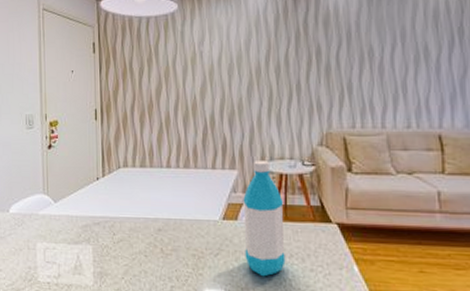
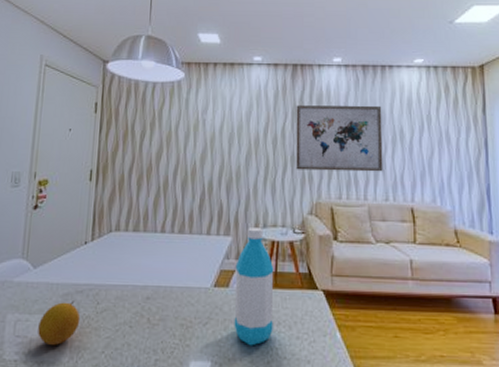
fruit: none [64,232,100,271] -> present [38,301,81,345]
wall art: none [300,21,404,99] -> present [296,105,383,172]

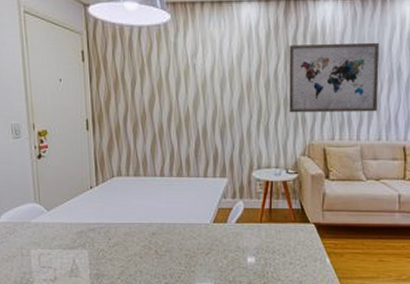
fruit: present [38,301,81,345] -> none [59,237,96,273]
water bottle: present [234,228,274,346] -> none [232,170,269,271]

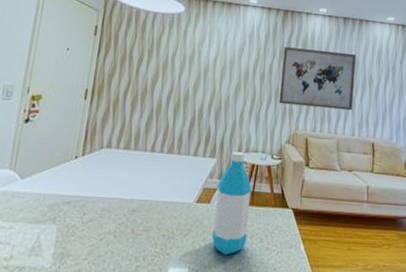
water bottle: none [232,170,269,271] -> present [211,152,252,256]

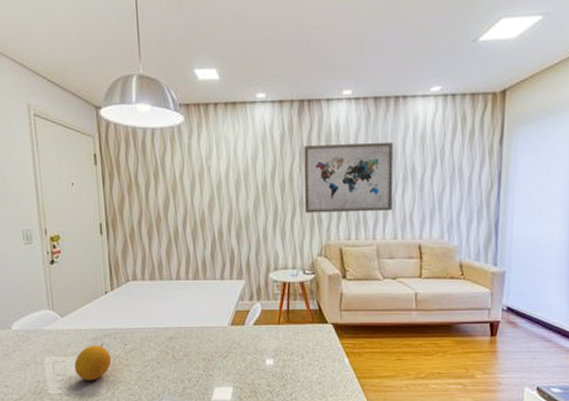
fruit: none [21,211,66,252] -> present [74,343,112,380]
water bottle: present [211,152,252,256] -> none [250,271,287,373]

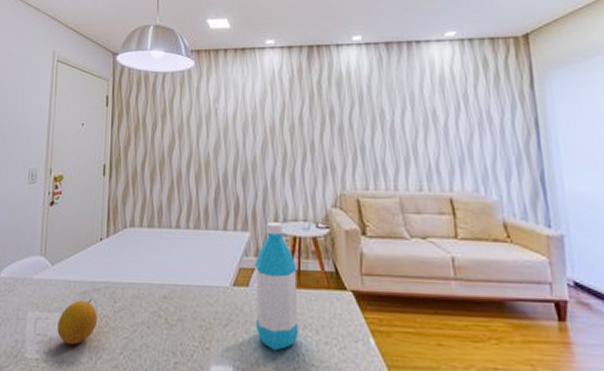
water bottle: none [250,271,287,373] -> present [255,222,299,351]
wall art: present [304,141,394,213] -> none [314,85,415,159]

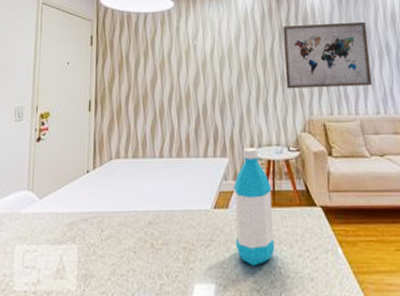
fruit: present [57,299,98,344] -> none [46,229,86,274]
wall art: none [314,85,415,159] -> present [283,21,372,89]

